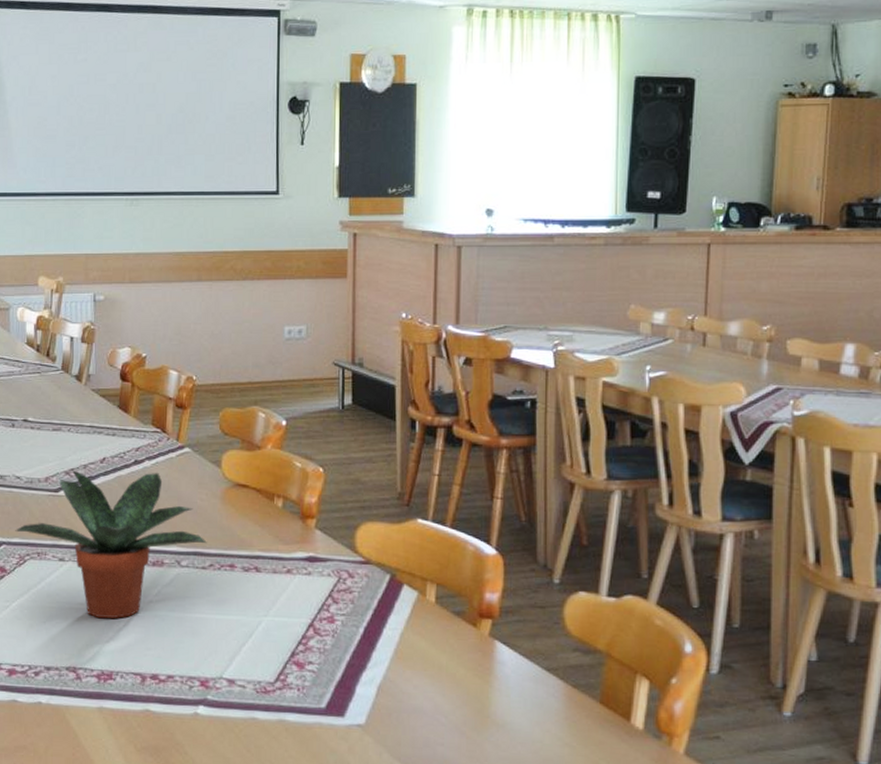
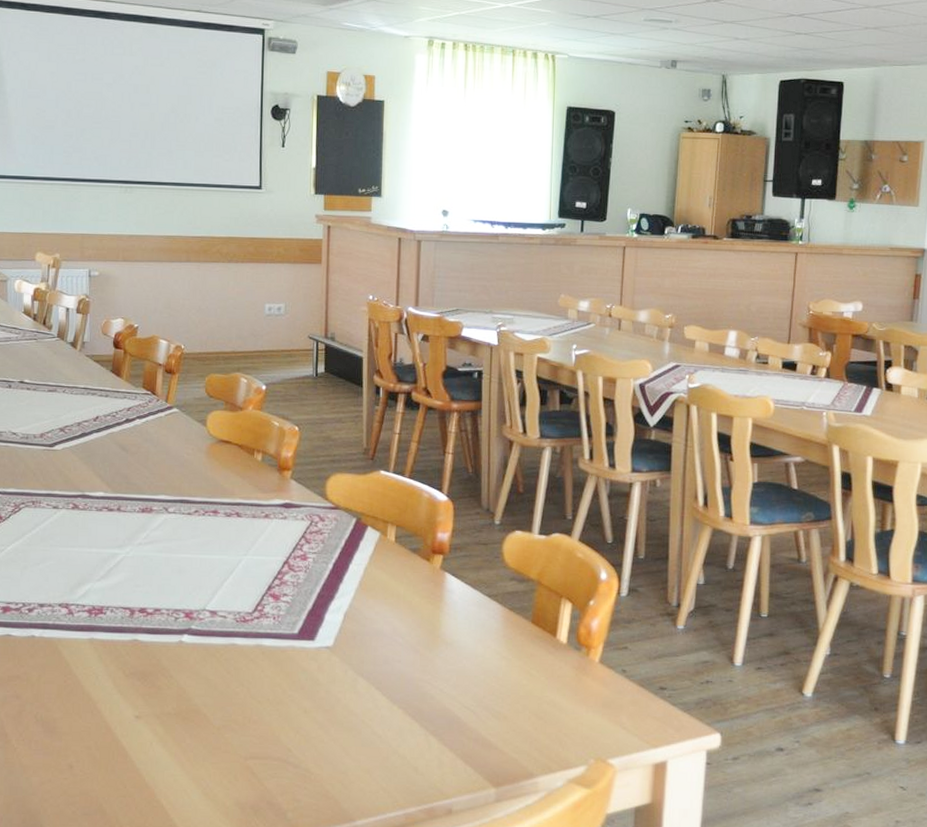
potted plant: present [15,470,207,618] -> none [11,427,193,559]

